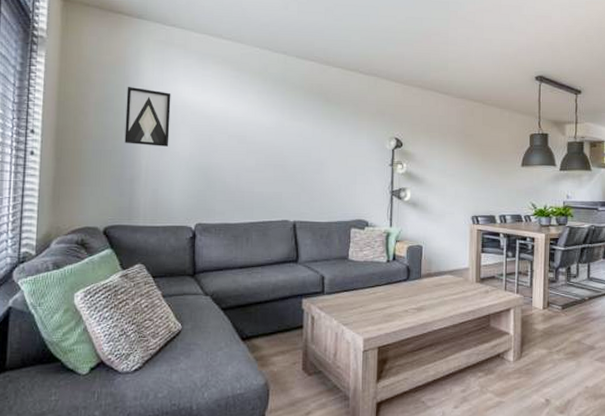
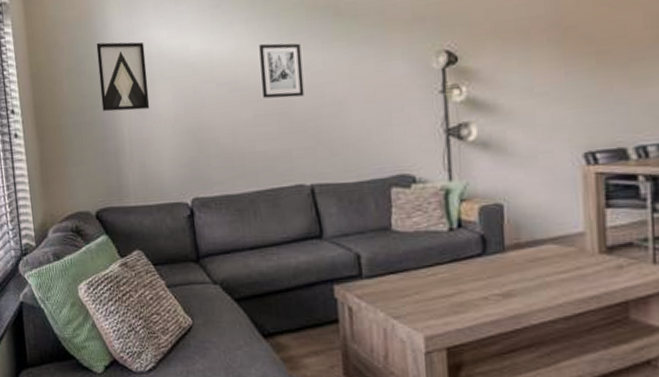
wall art: none [265,111,297,154] -> present [259,43,304,99]

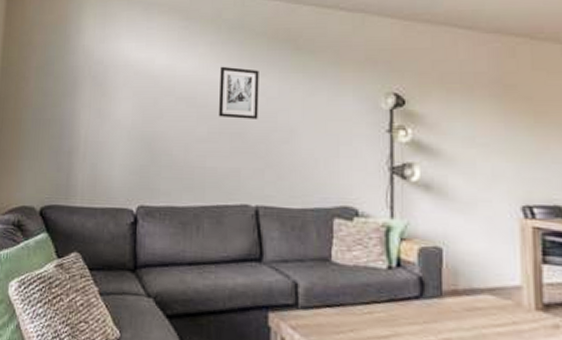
wall art: present [96,42,150,112] -> none [63,47,113,113]

